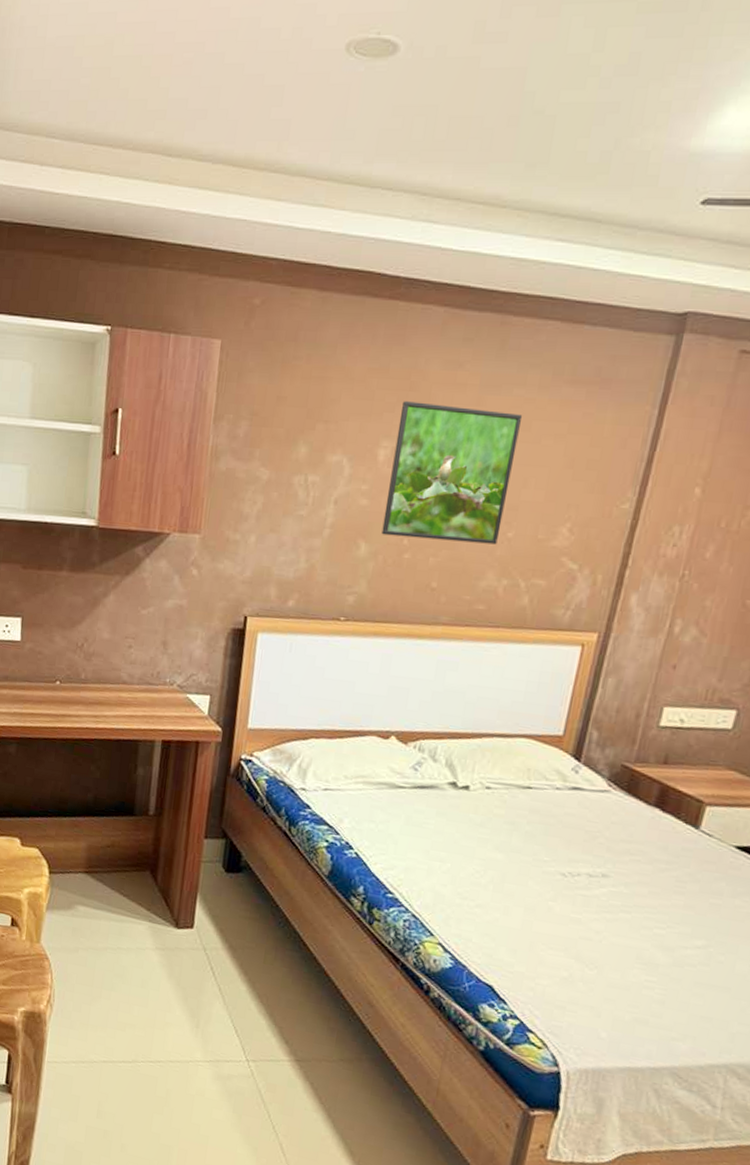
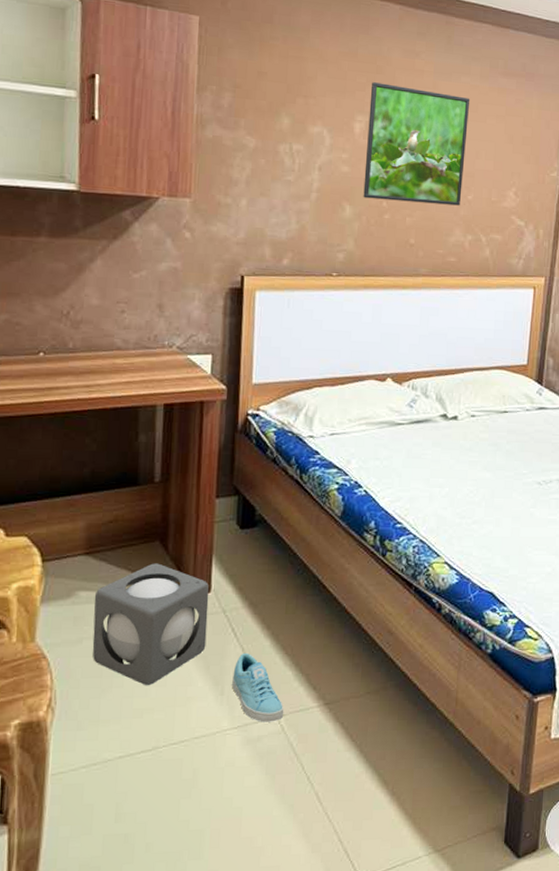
speaker: none [86,891,193,1004] -> present [92,563,210,686]
sneaker: none [207,992,255,1065] -> present [232,652,284,722]

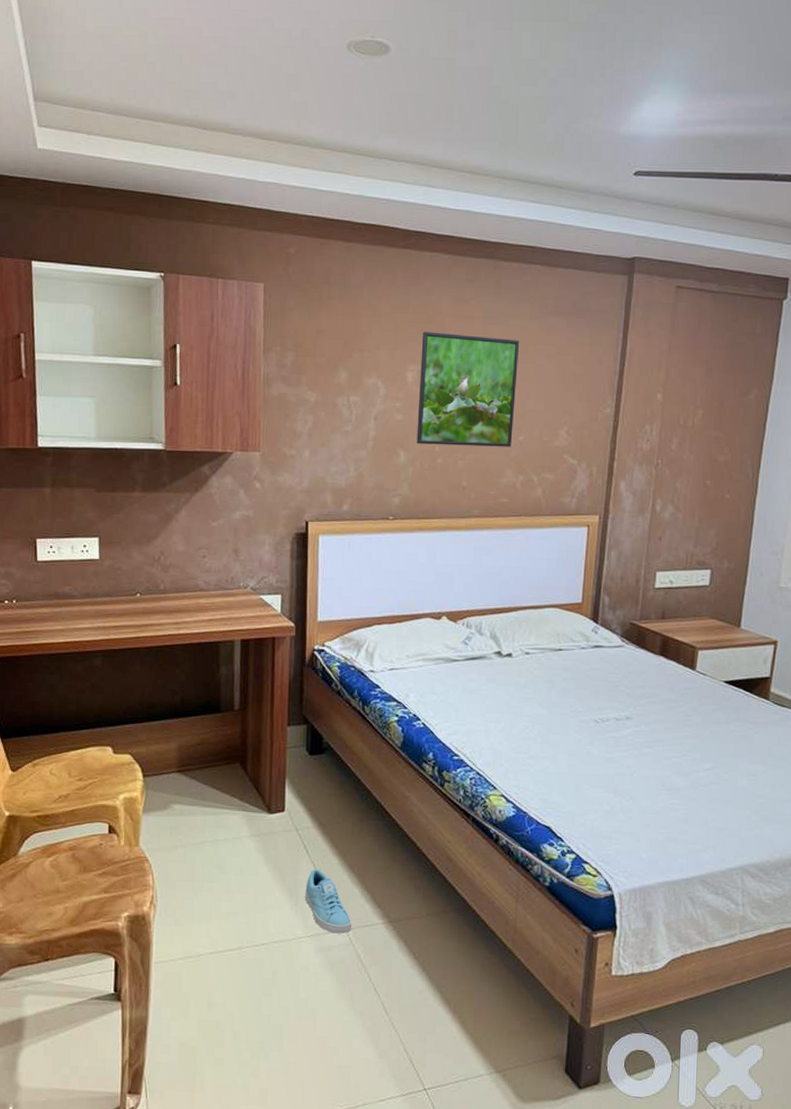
speaker: present [92,563,210,686] -> none [185,783,284,892]

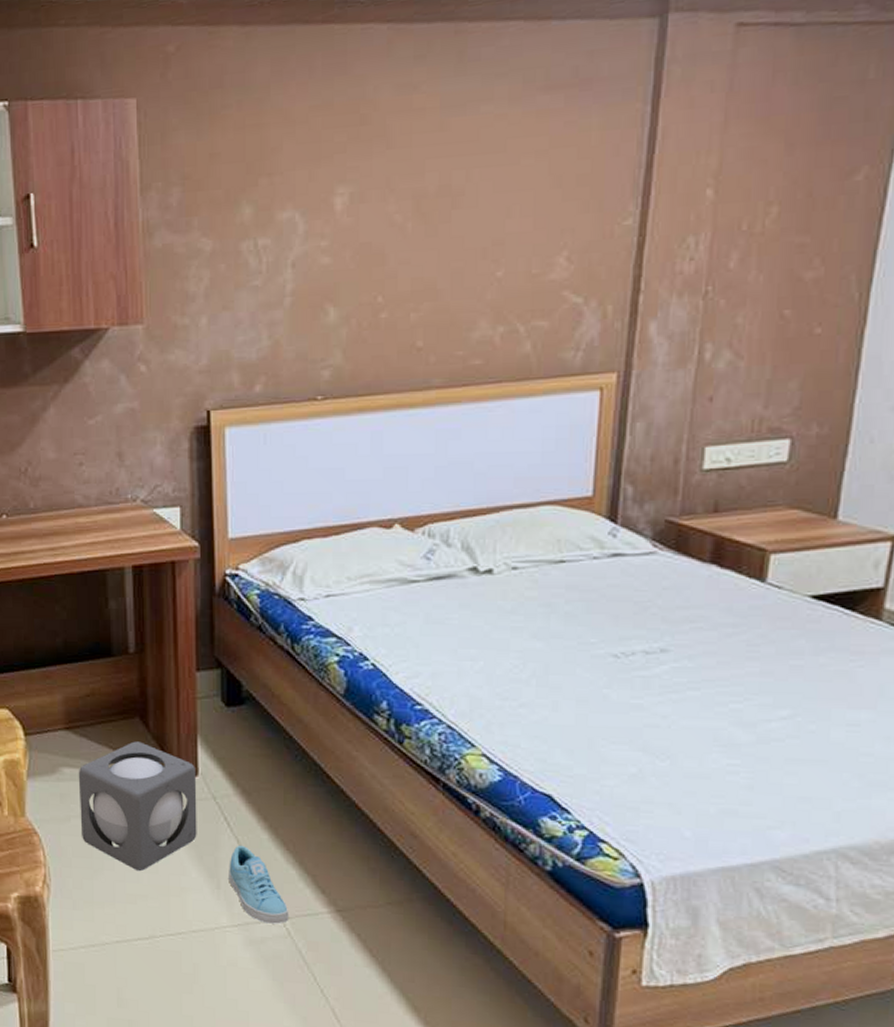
speaker: none [185,783,284,892] -> present [78,741,197,872]
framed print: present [416,332,520,447] -> none [351,133,495,295]

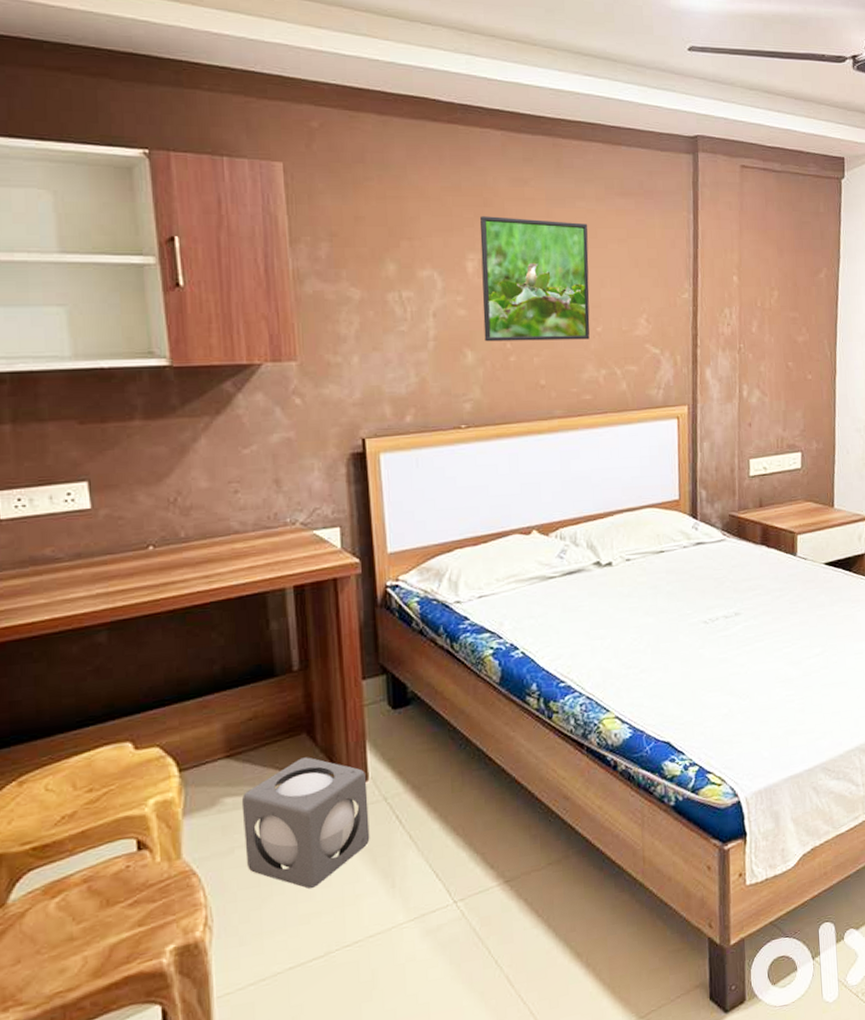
sneaker: present [229,845,289,924] -> none [402,839,463,911]
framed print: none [351,133,495,295] -> present [479,216,590,342]

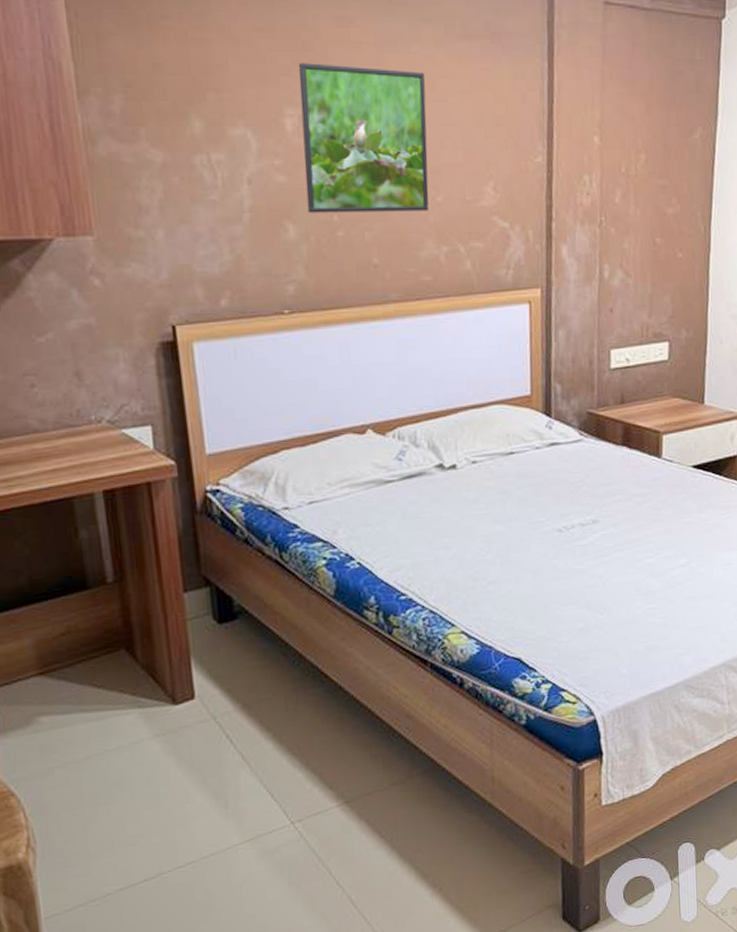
speaker: present [241,757,370,889] -> none [58,674,199,810]

